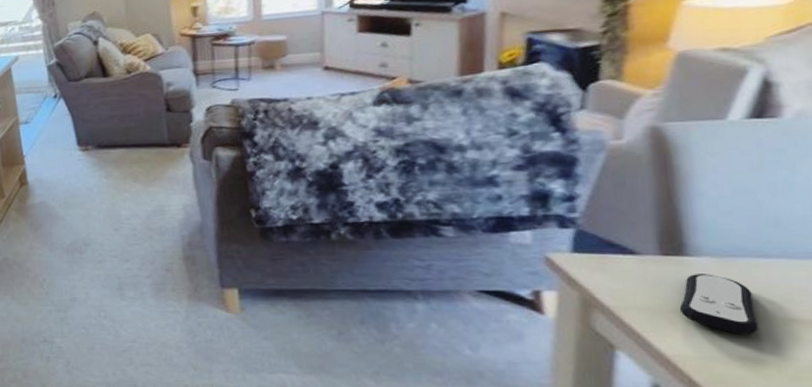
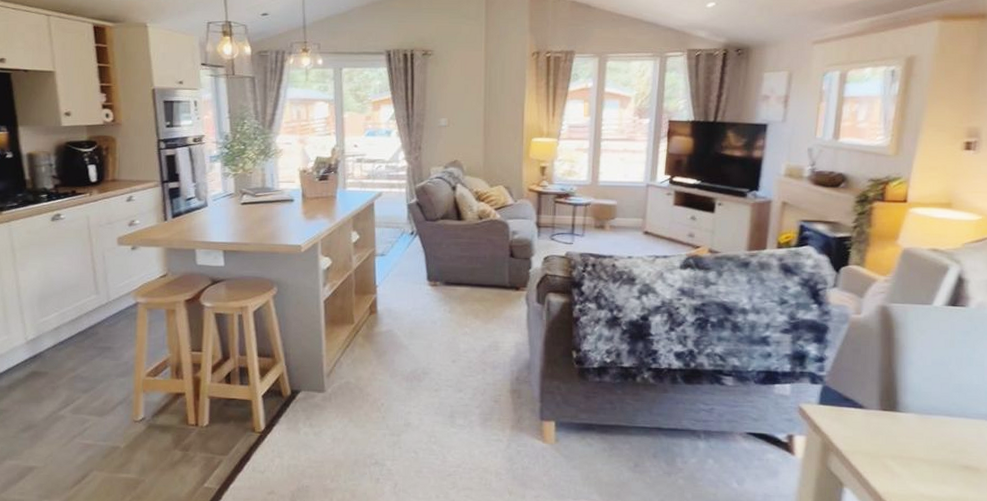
remote control: present [679,274,758,334] -> none [890,427,943,477]

